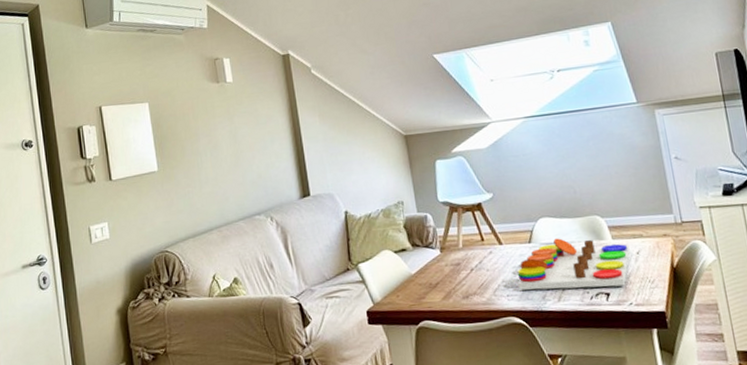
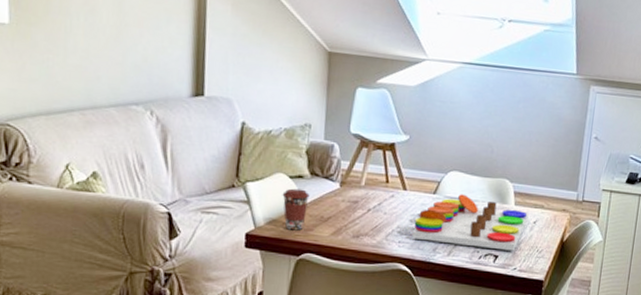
coffee cup: none [391,261,417,301] -> present [282,188,310,231]

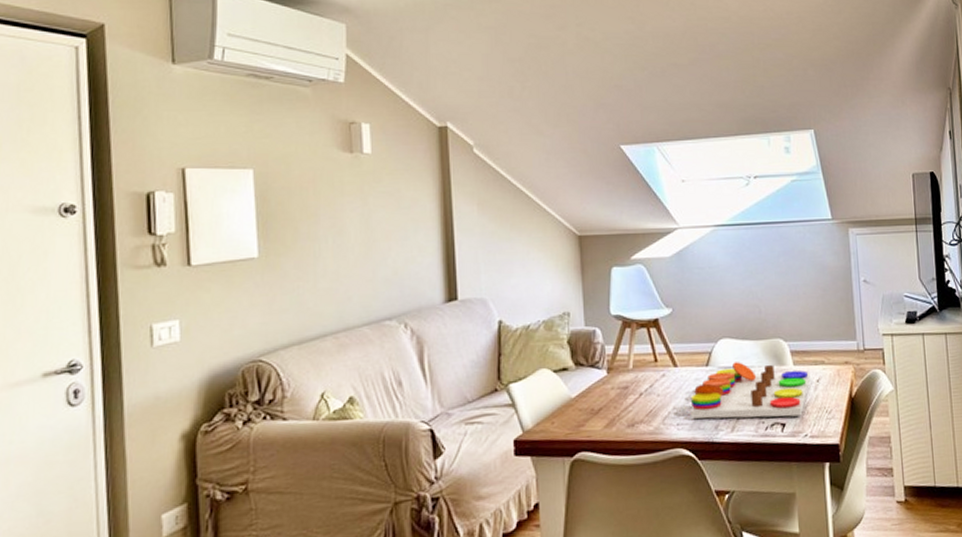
coffee cup: present [282,188,310,231] -> none [548,382,577,429]

